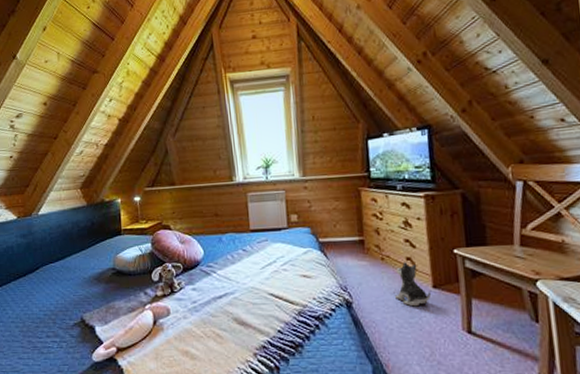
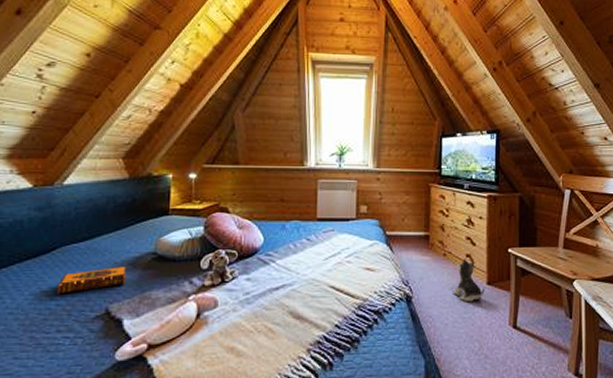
hardback book: none [43,280,94,306] -> present [57,265,127,295]

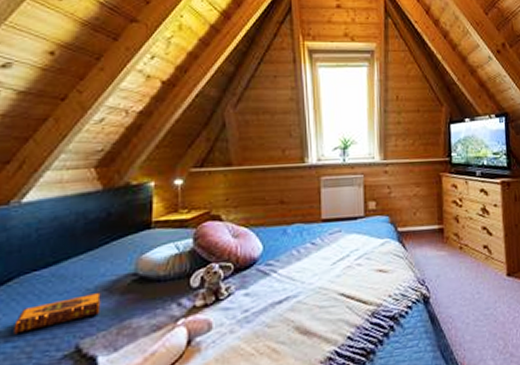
plush toy: present [453,259,484,302] -> none [472,250,505,297]

